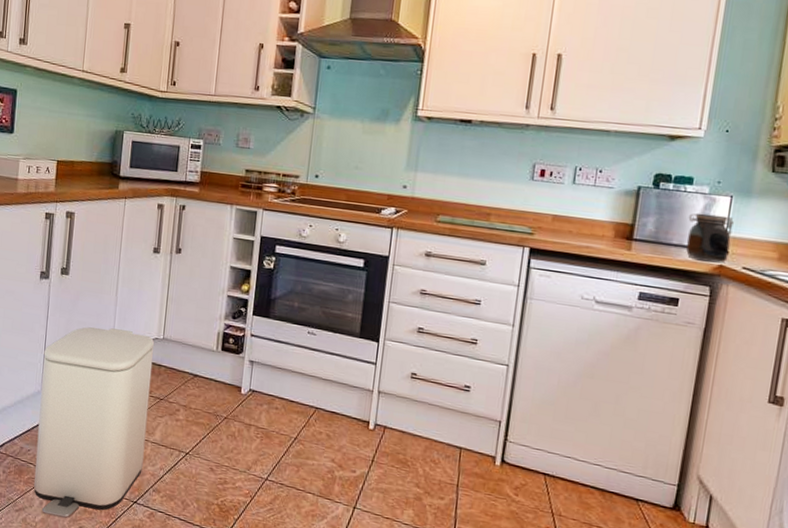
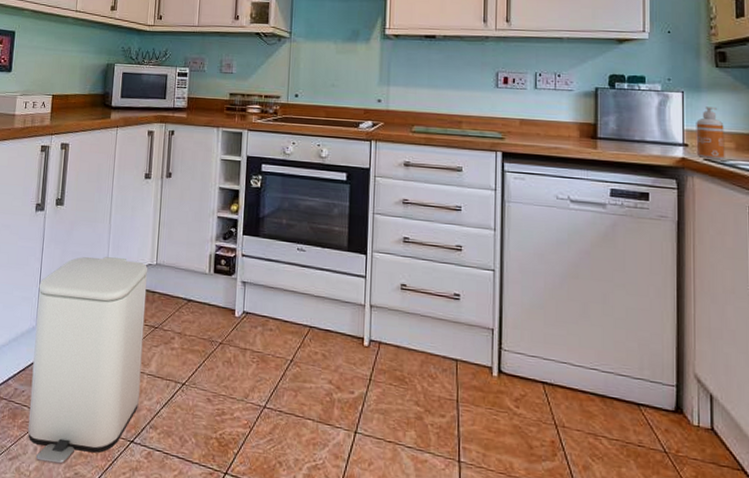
jar: present [686,212,734,264] -> none [646,109,689,157]
soap dispenser: none [735,213,770,269] -> present [696,106,725,159]

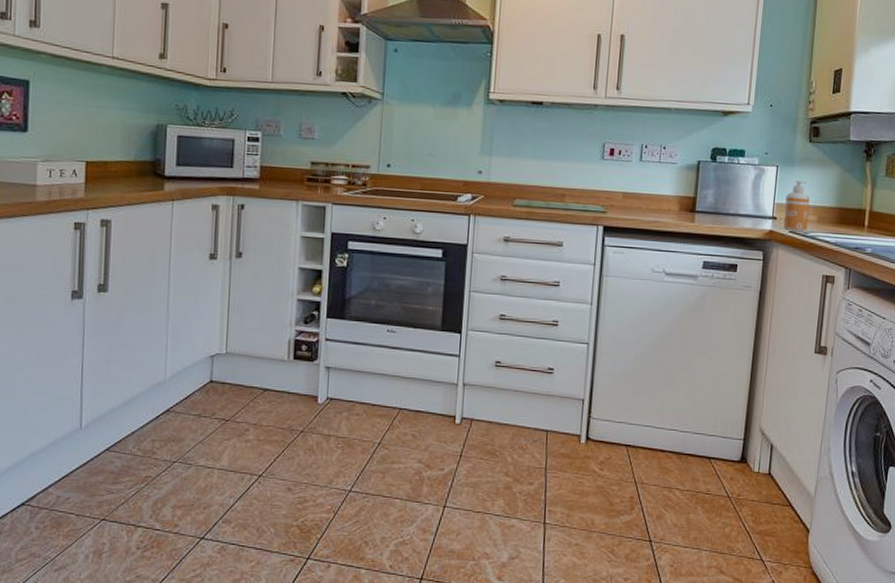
pedal bin: present [27,257,148,465] -> none [76,348,216,570]

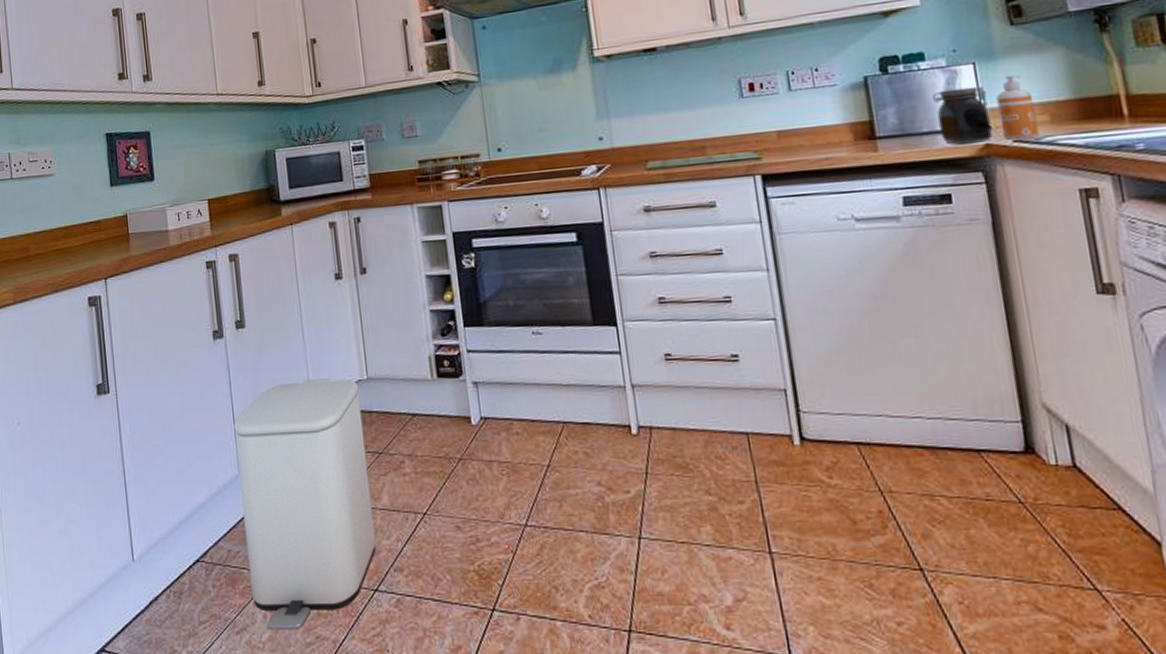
pedal bin: none [76,348,216,570] -> present [233,378,376,631]
jar: none [742,183,780,230] -> present [931,86,993,146]

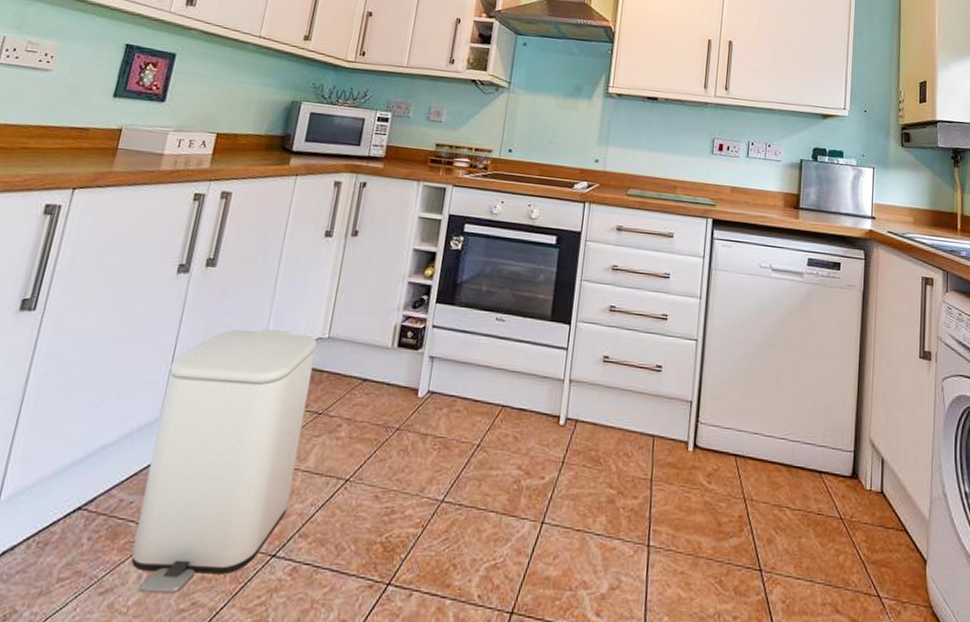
jar: present [931,86,993,146] -> none [842,183,877,229]
soap dispenser: present [996,74,1040,140] -> none [882,182,906,232]

